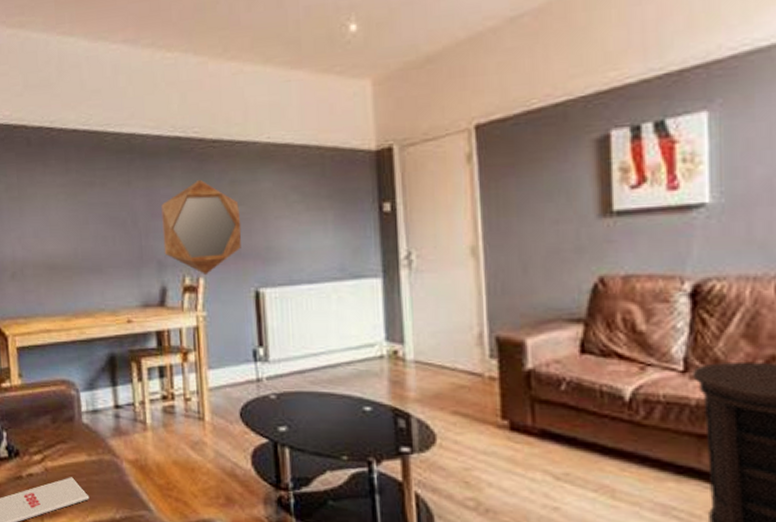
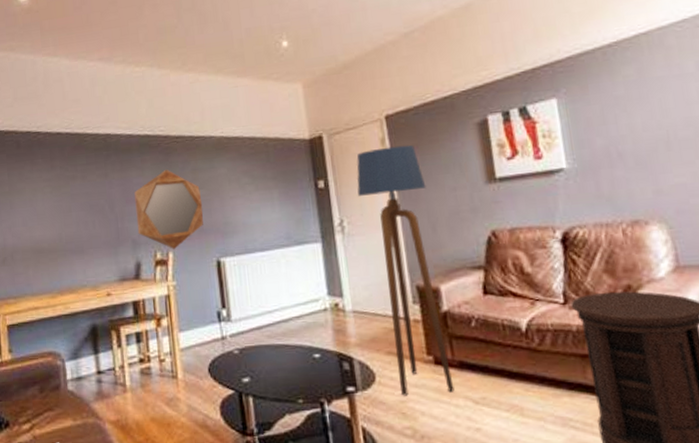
floor lamp: none [432,163,532,464] -> present [356,145,455,396]

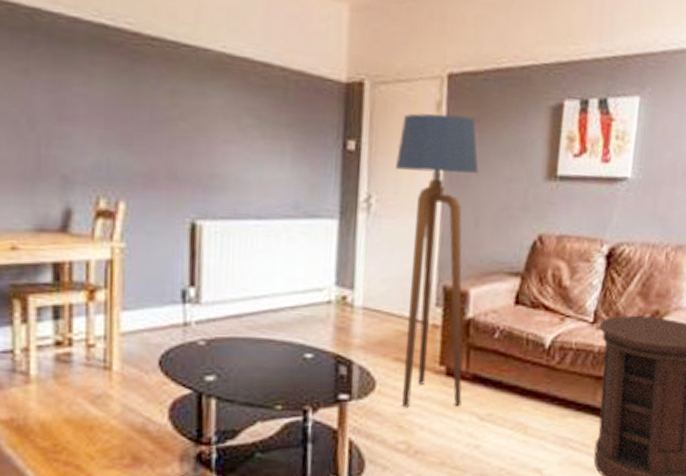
home mirror: present [134,169,204,250] -> none [72,81,180,200]

